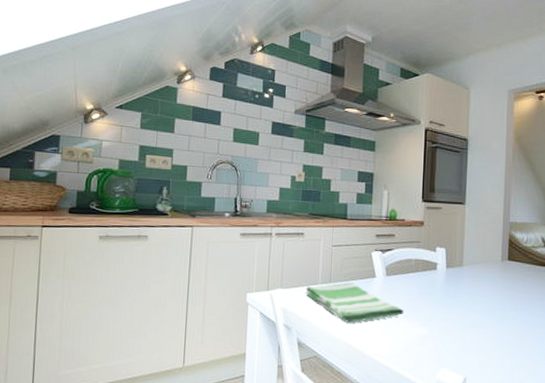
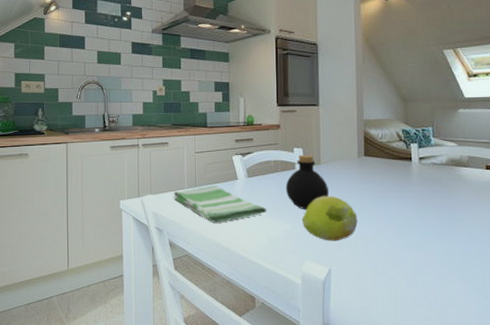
bottle: none [425,254,470,314] -> present [285,154,330,210]
fruit: none [439,299,497,348] -> present [301,195,358,241]

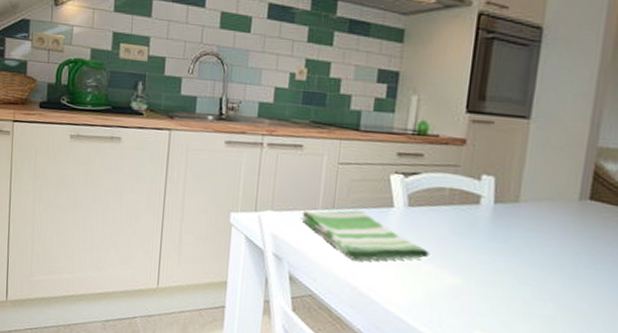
bottle: present [285,154,330,210] -> none [460,185,527,263]
fruit: present [301,195,358,241] -> none [477,246,564,312]

